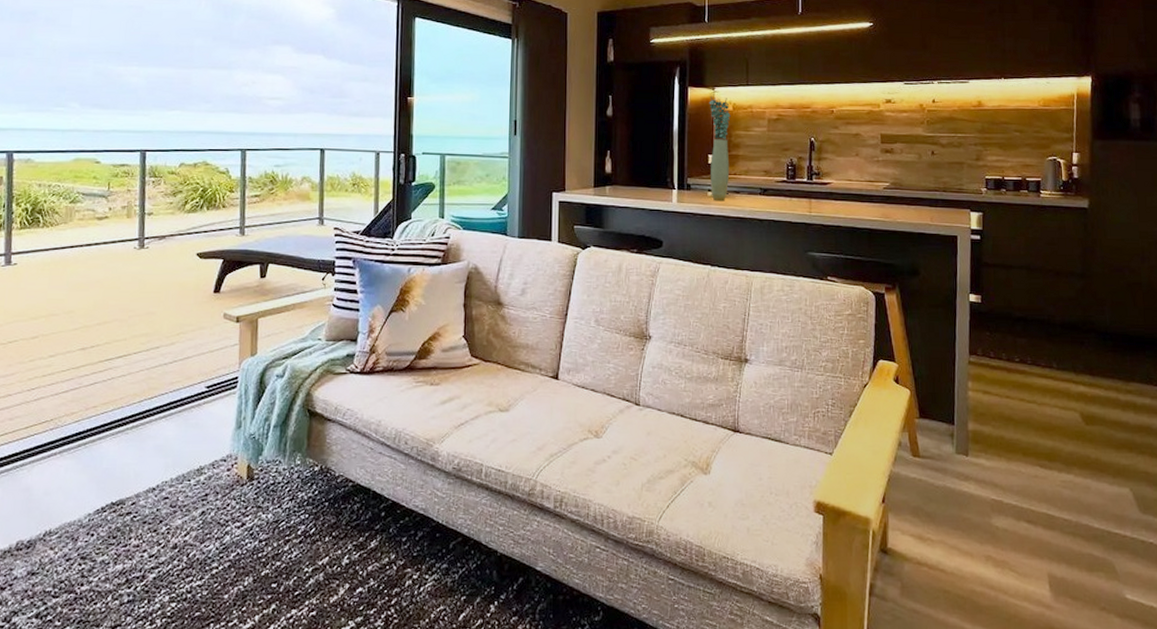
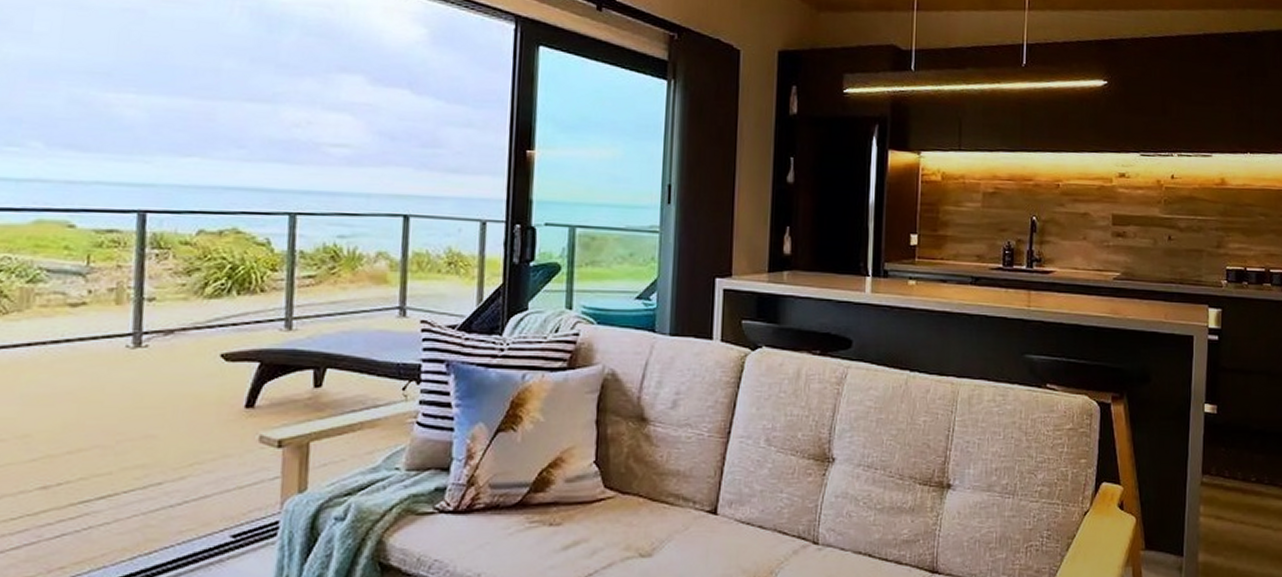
vase: present [709,96,731,202] -> none [912,162,939,292]

